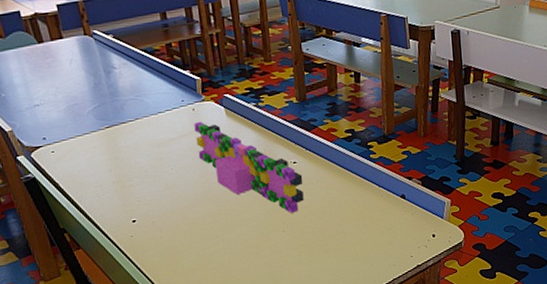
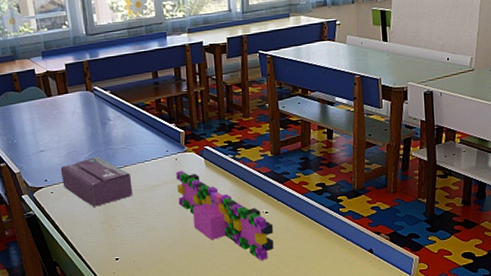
tissue box: none [60,109,147,166] -> present [60,156,133,207]

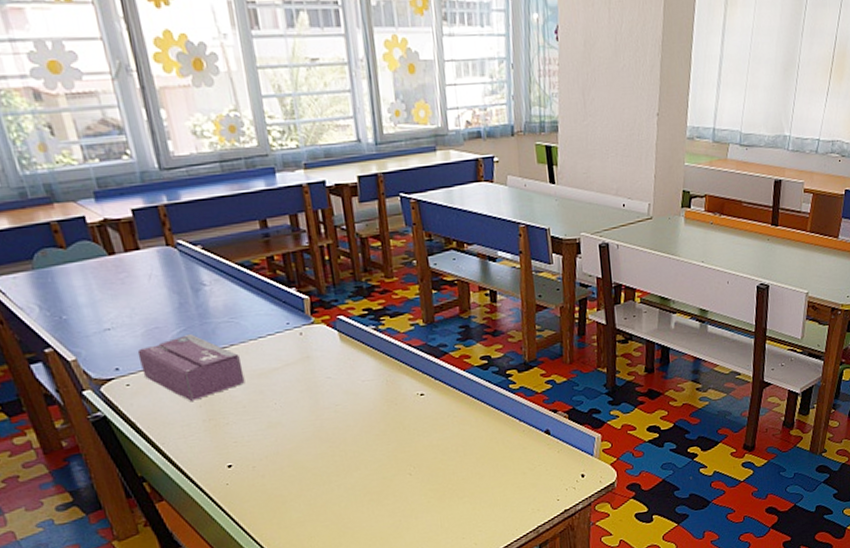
toy blocks: present [176,170,274,260] -> none [302,347,433,453]

